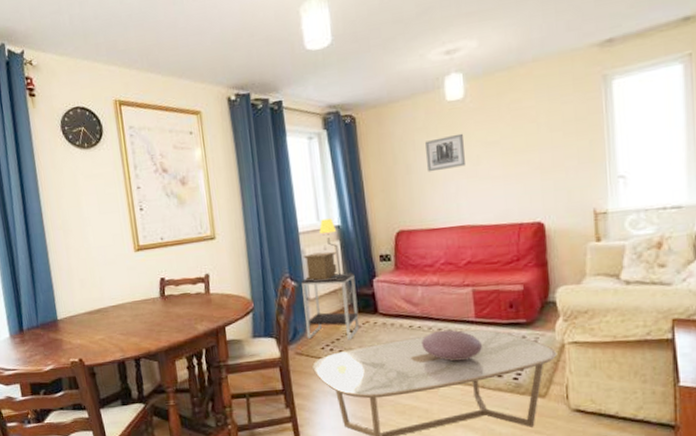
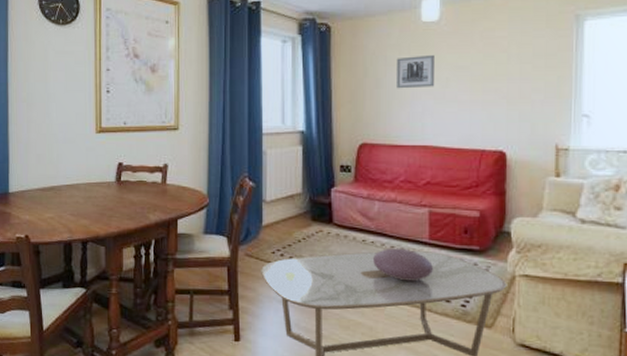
side table: present [301,272,360,341] -> none [258,179,313,248]
table lamp: present [303,218,349,281] -> none [264,123,308,184]

